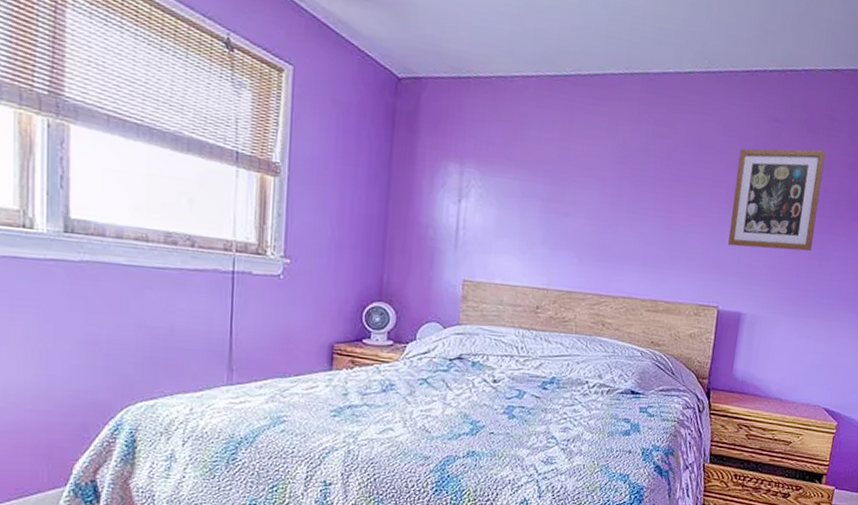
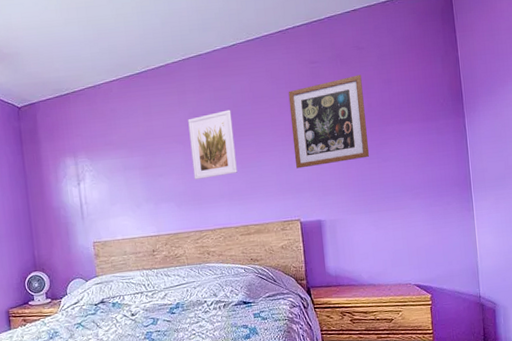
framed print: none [606,151,669,234] -> present [188,109,237,180]

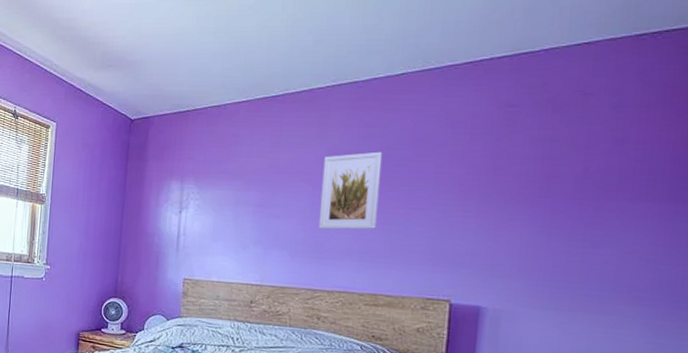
wall art: present [288,74,370,169] -> none [457,128,581,239]

